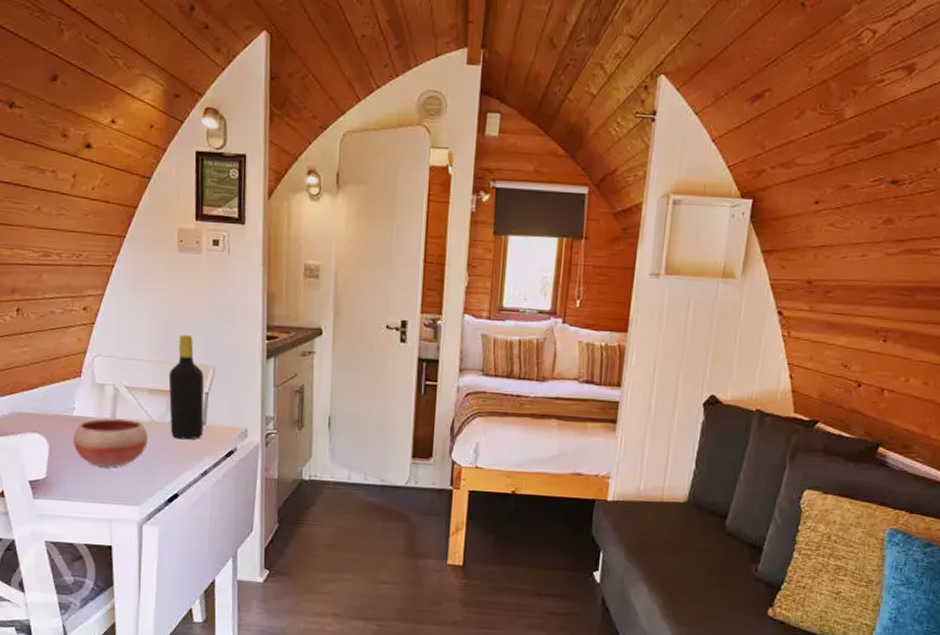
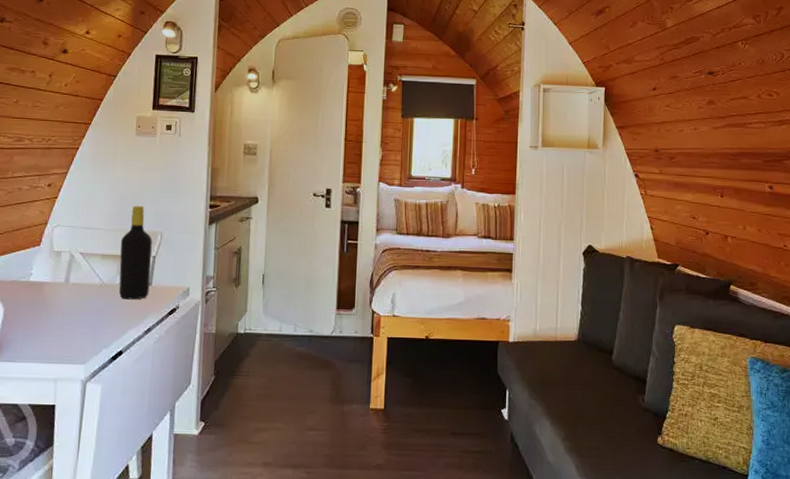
bowl: present [73,418,148,467] -> none [27,282,98,328]

